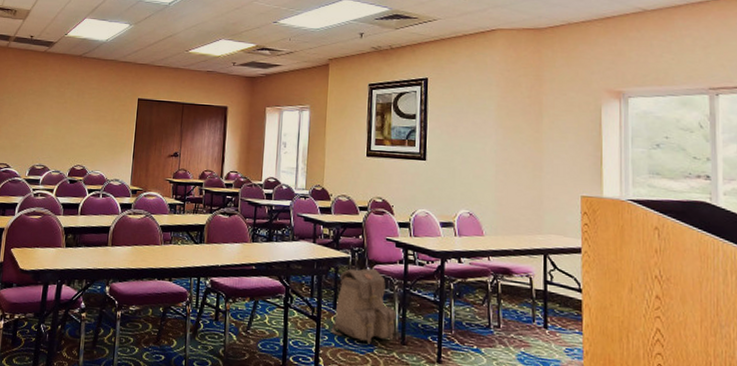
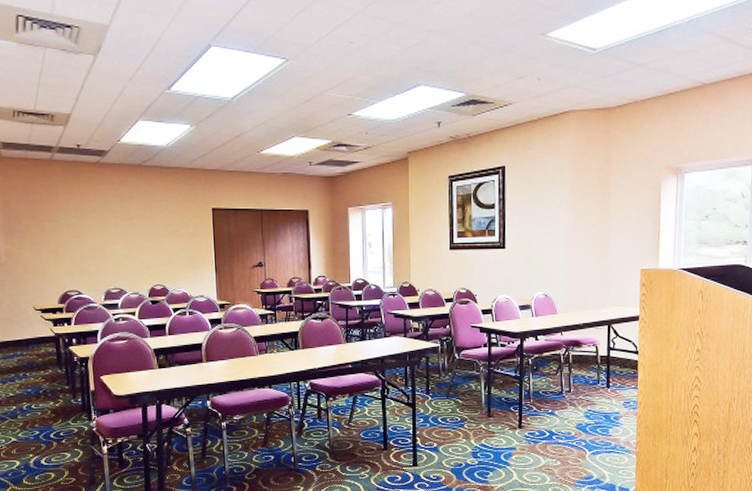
backpack: present [331,268,397,344] -> none [426,354,483,420]

